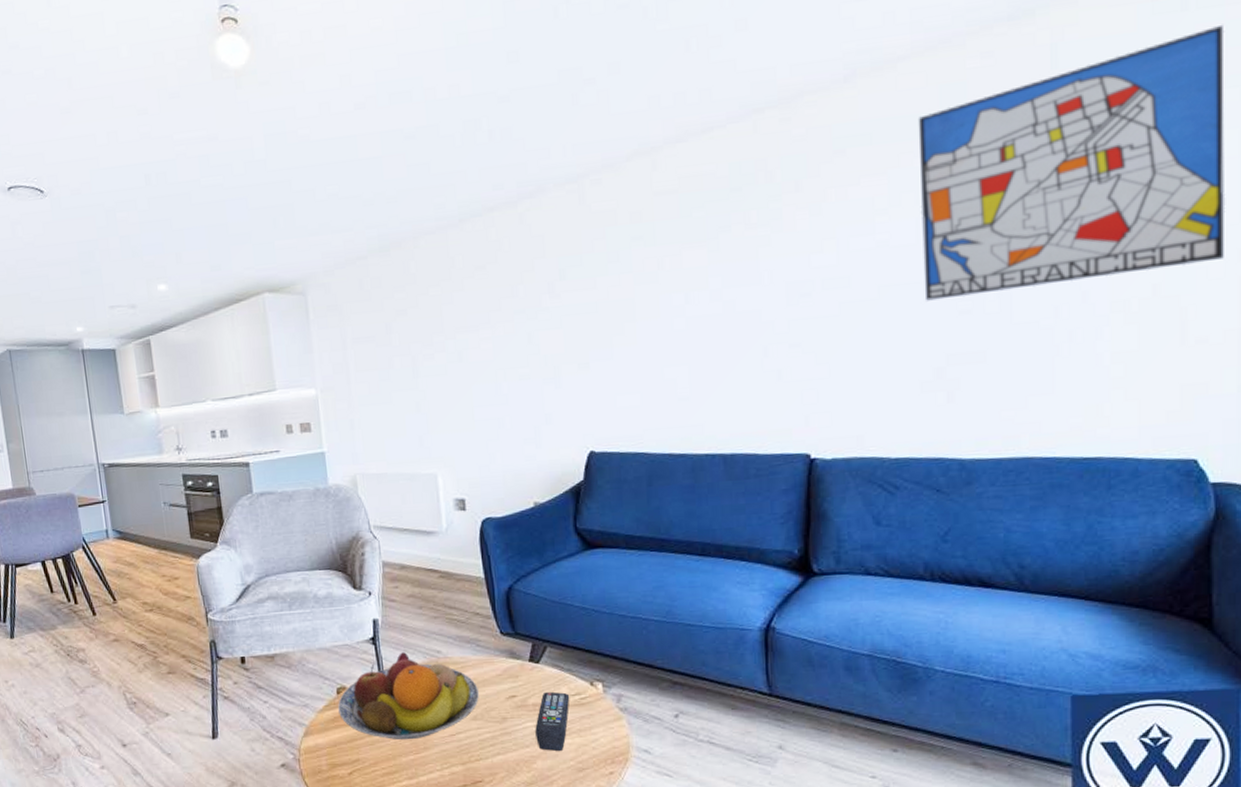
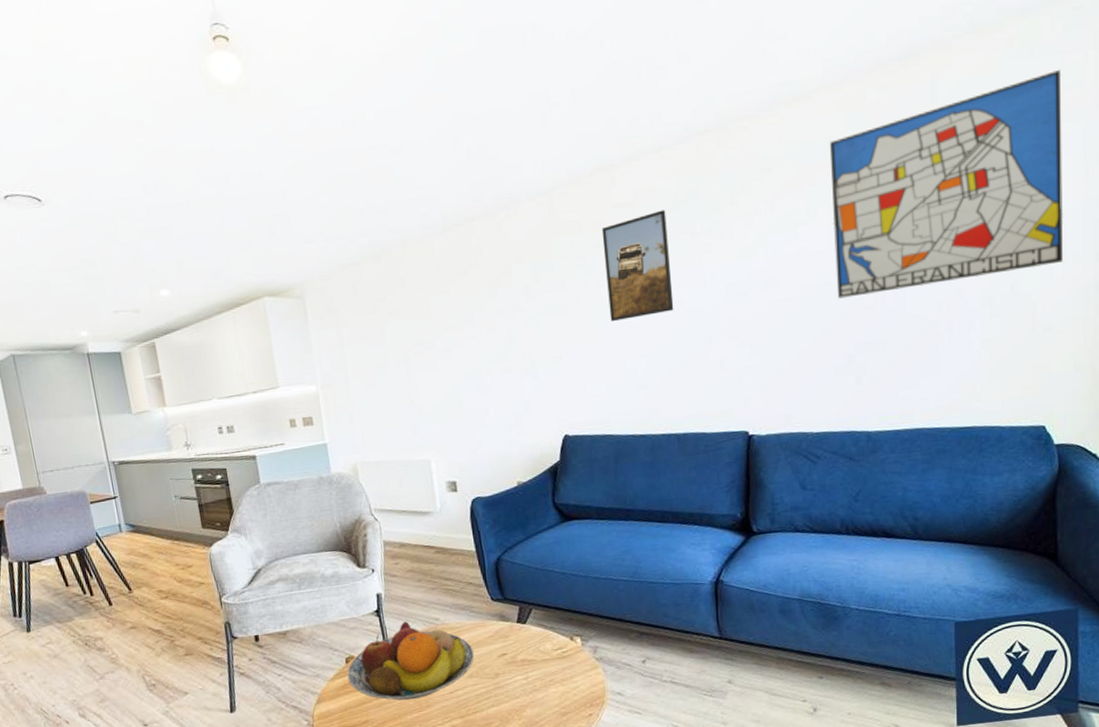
remote control: present [535,691,570,751] -> none [524,648,554,700]
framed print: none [639,198,723,325] -> present [601,210,674,322]

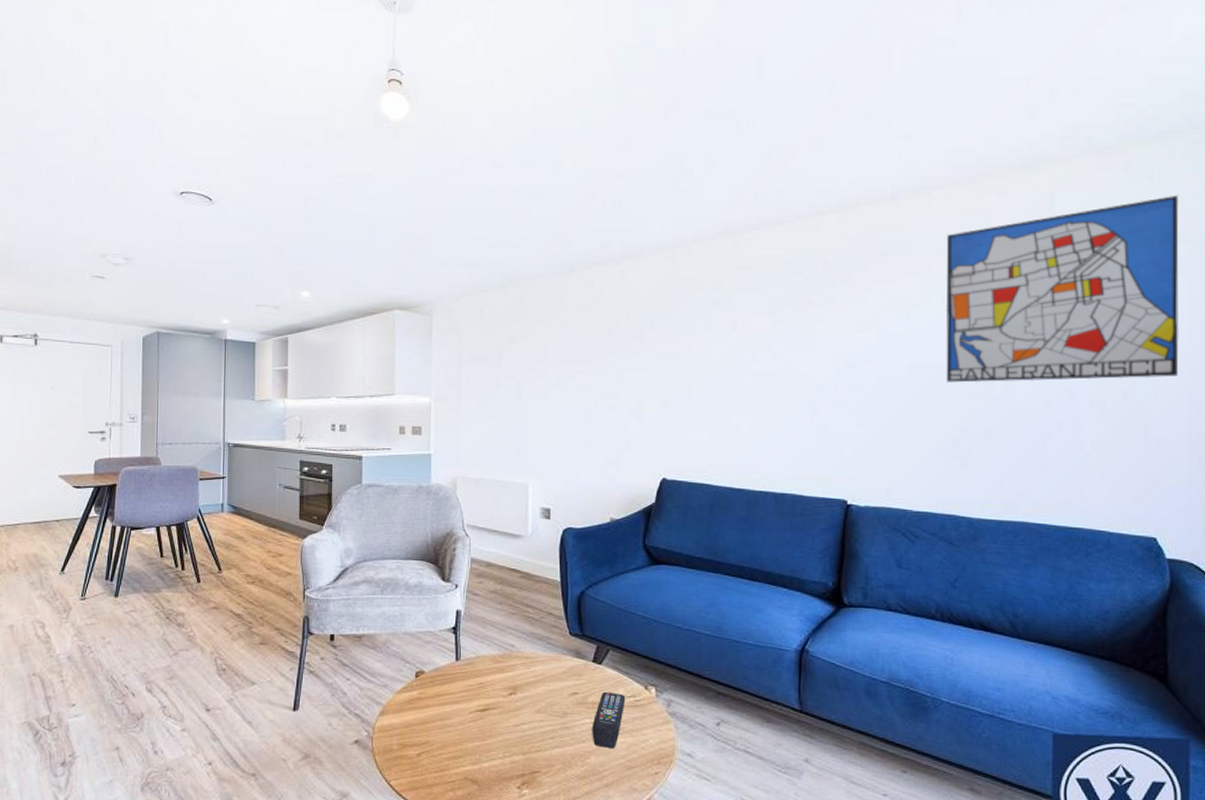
fruit bowl: present [347,622,474,701] -> none [415,643,545,727]
remote control: none [524,648,554,700] -> present [592,691,626,748]
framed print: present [601,210,674,322] -> none [719,277,783,376]

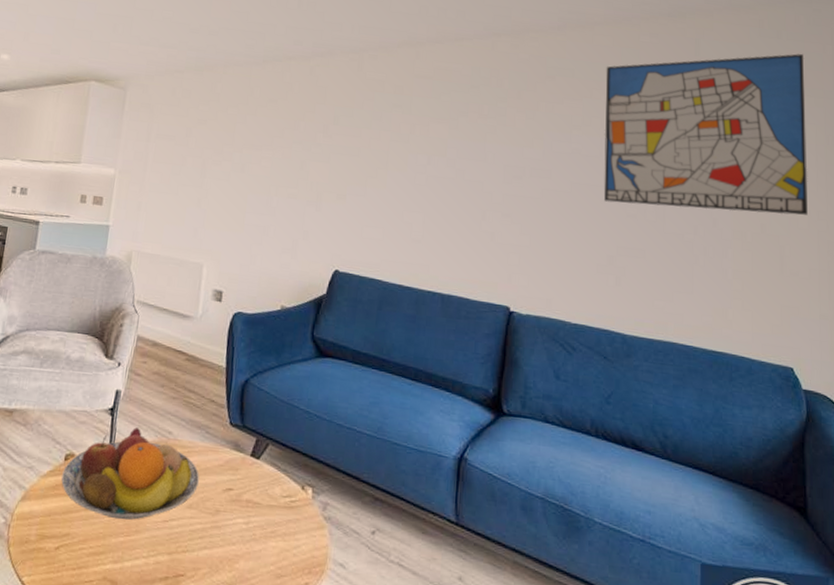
fruit bowl: none [415,643,545,727] -> present [61,427,199,520]
remote control: present [592,691,626,748] -> none [243,489,282,553]

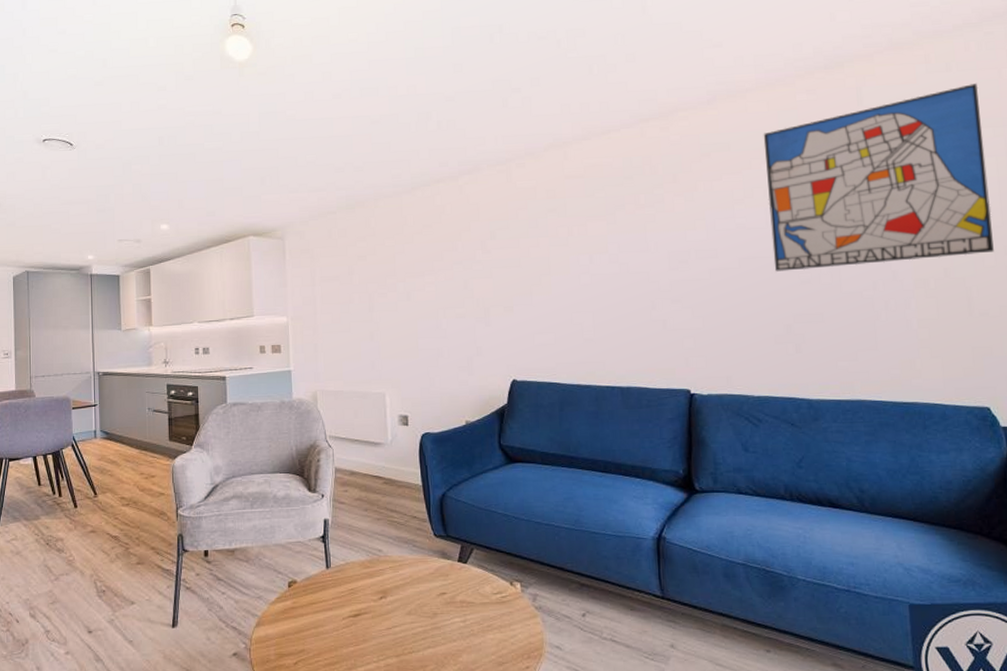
fruit bowl: present [61,427,199,520] -> none [288,550,414,633]

